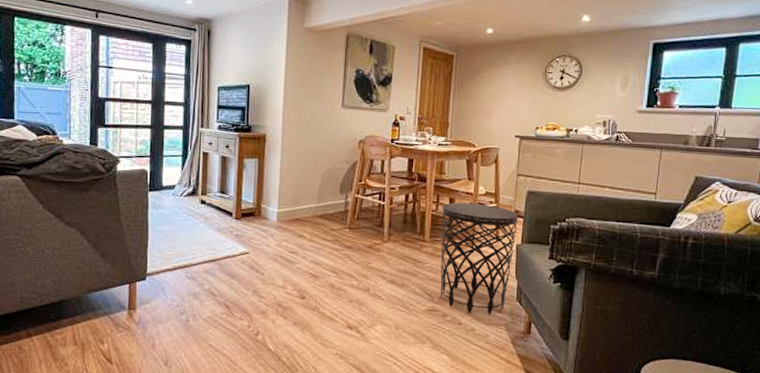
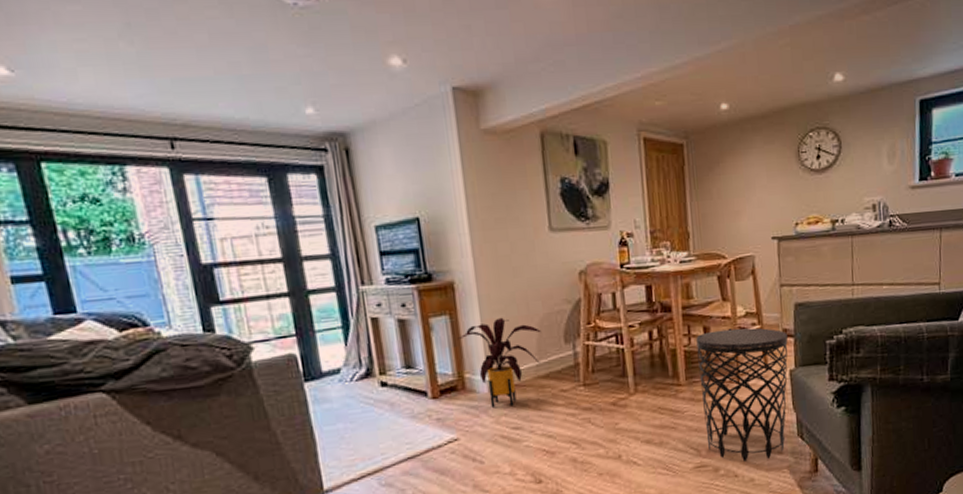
house plant: none [261,166,324,235] -> present [457,317,542,409]

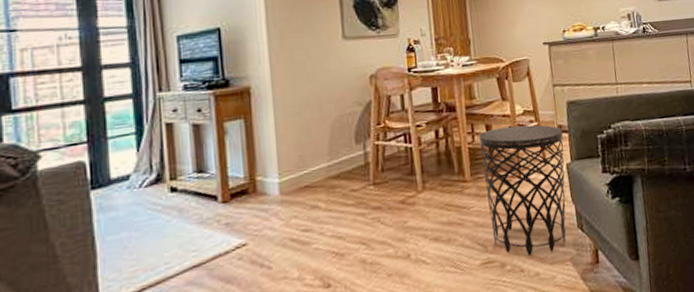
house plant: present [457,317,542,409] -> none [250,120,334,211]

